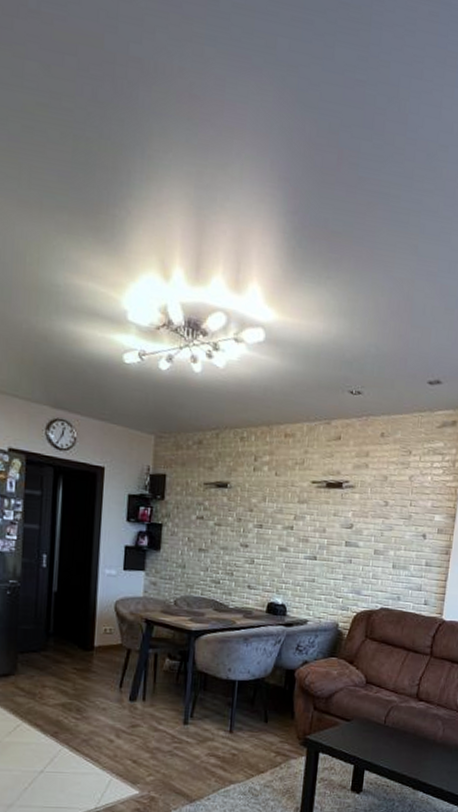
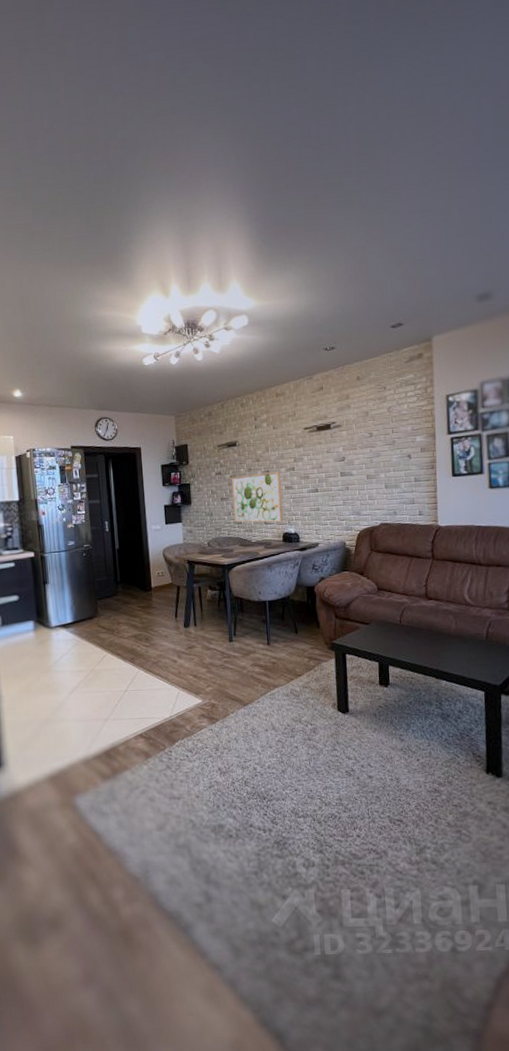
wall art: none [210,524,275,590] -> present [231,472,283,523]

